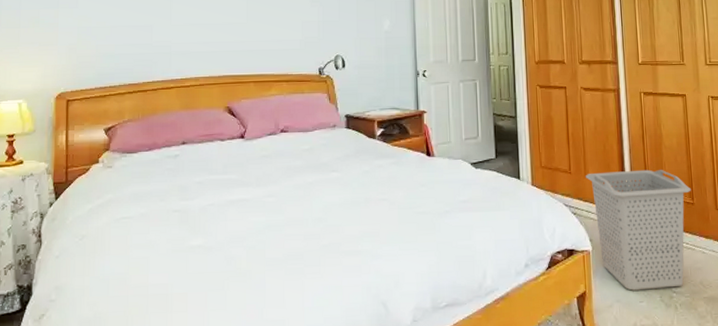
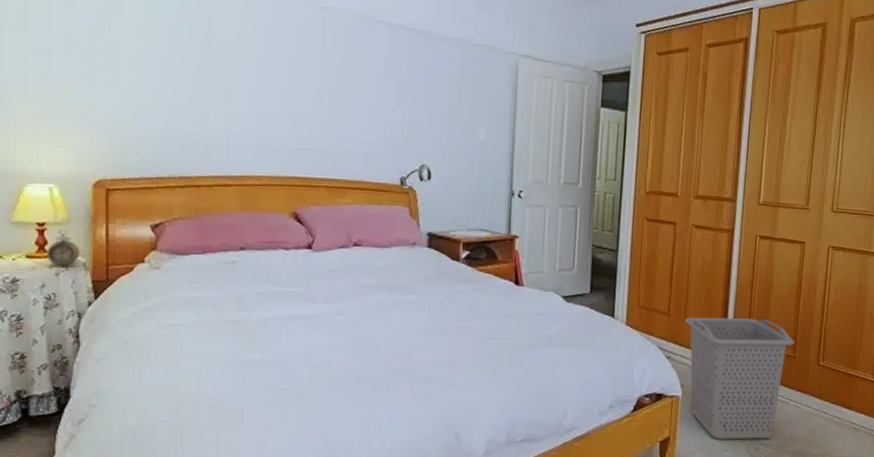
alarm clock: none [14,139,43,174] -> present [45,229,80,268]

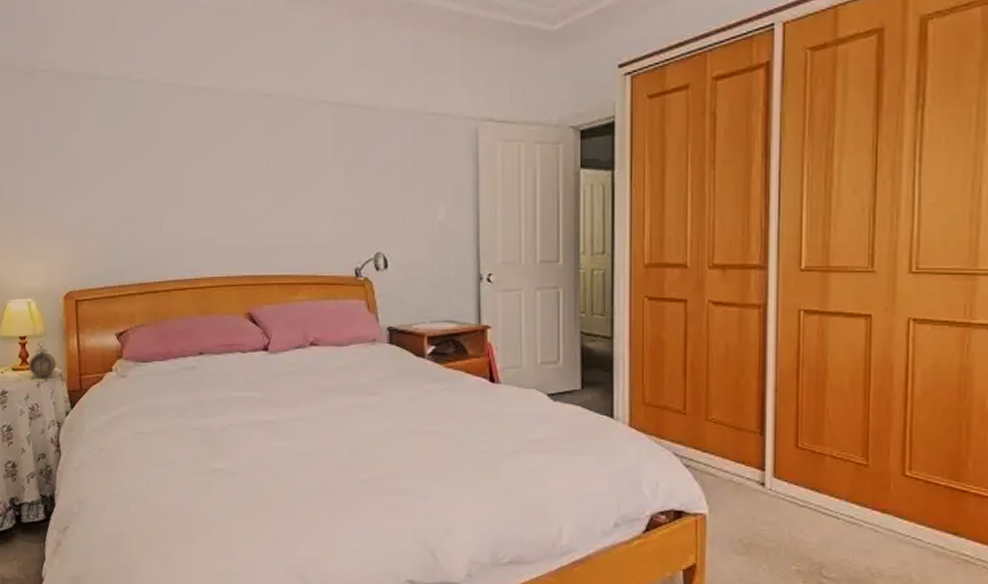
laundry basket: present [685,317,796,440] -> none [707,415,867,572]

